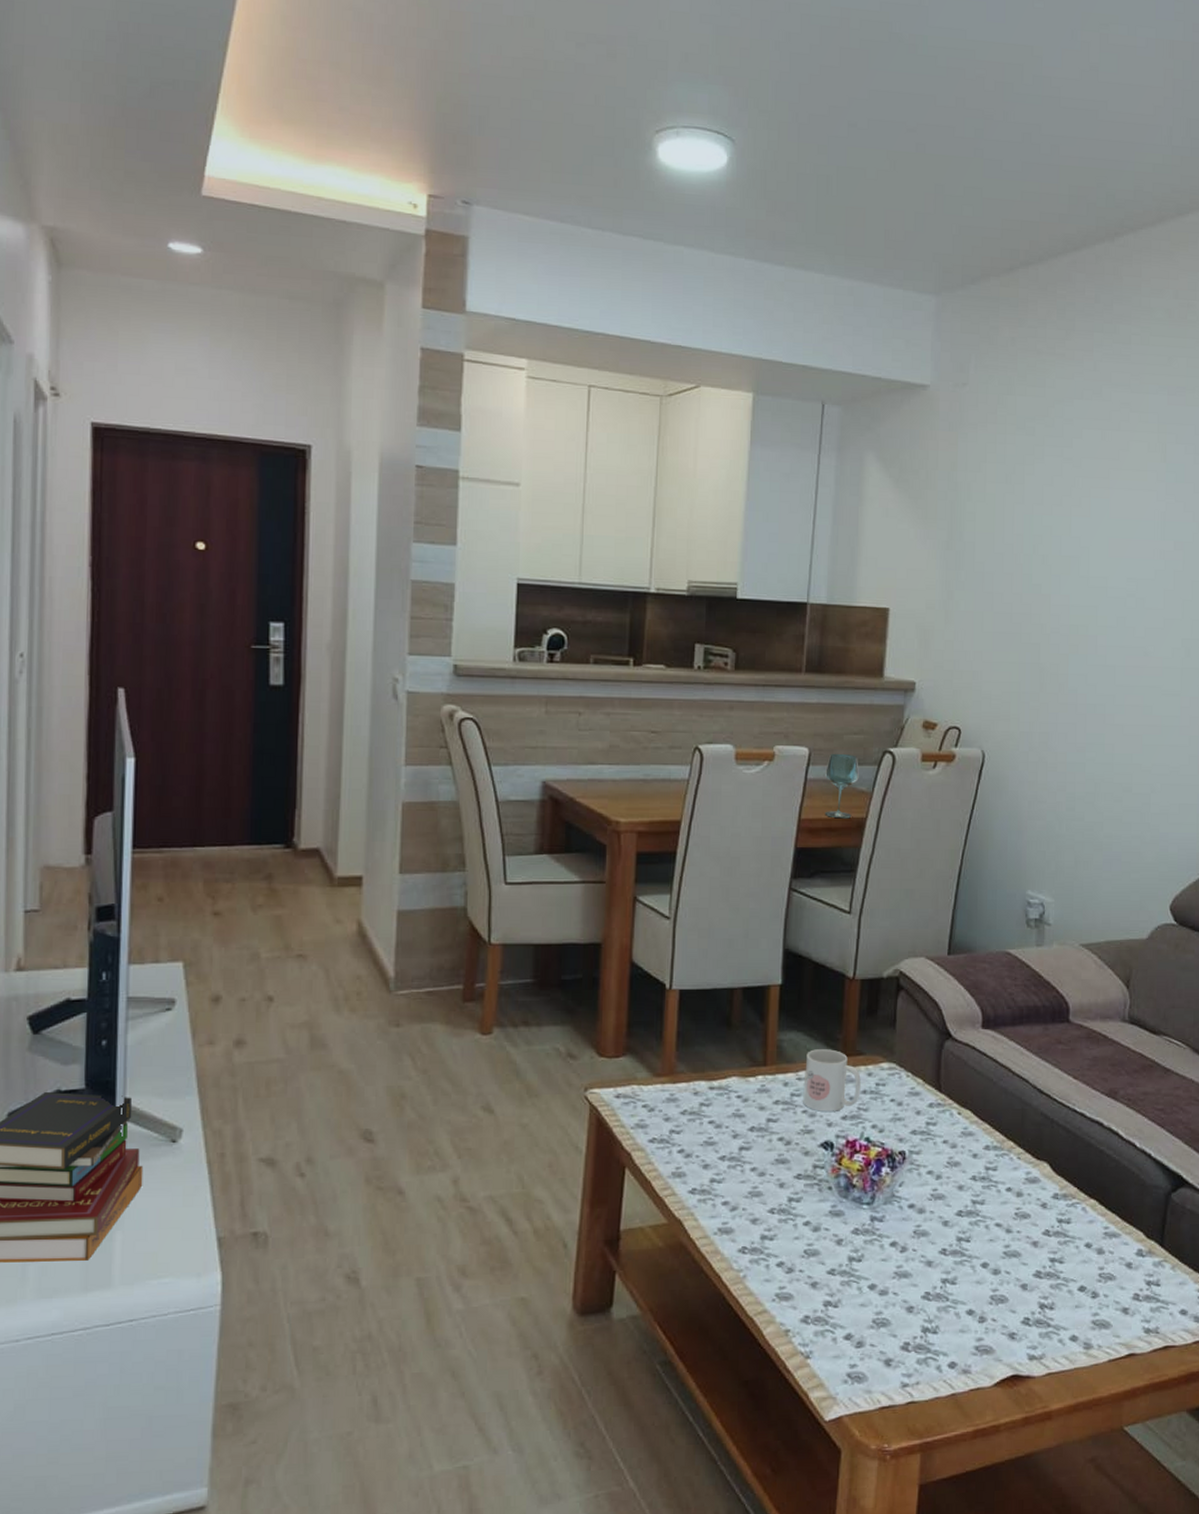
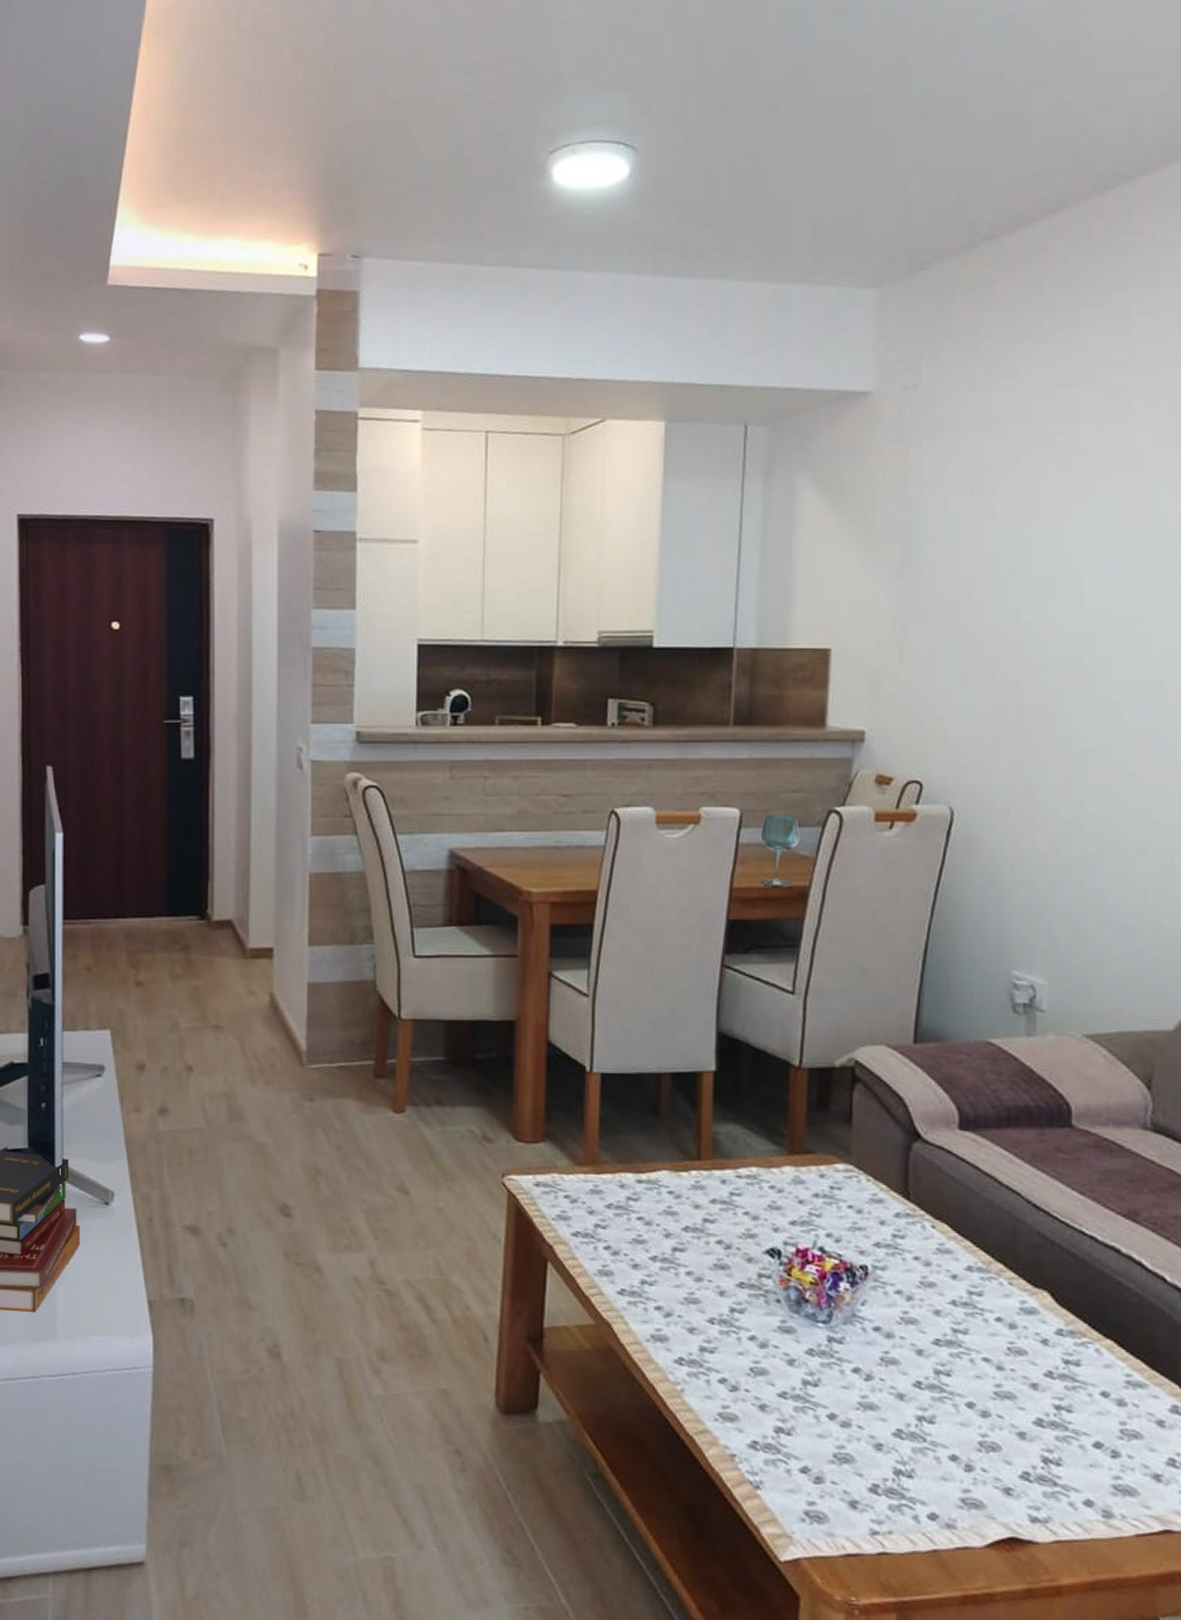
mug: present [803,1049,861,1112] -> none [744,1144,812,1215]

